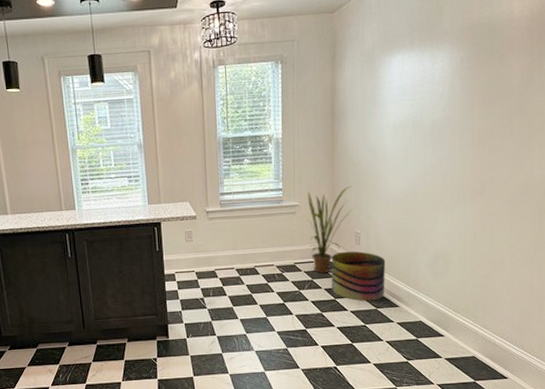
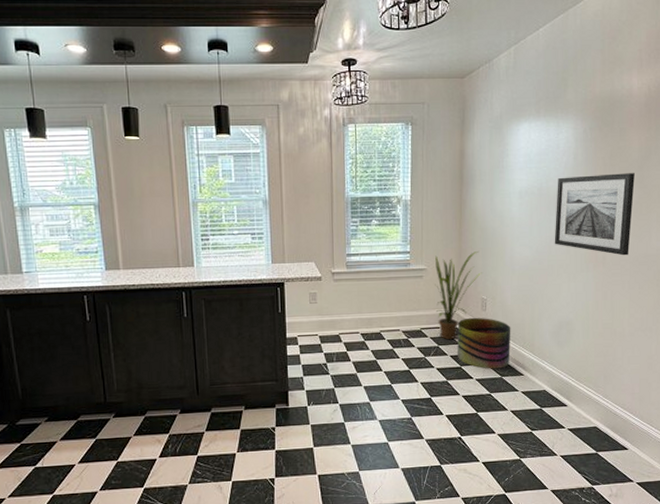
wall art: none [429,100,515,186] -> present [554,173,635,256]

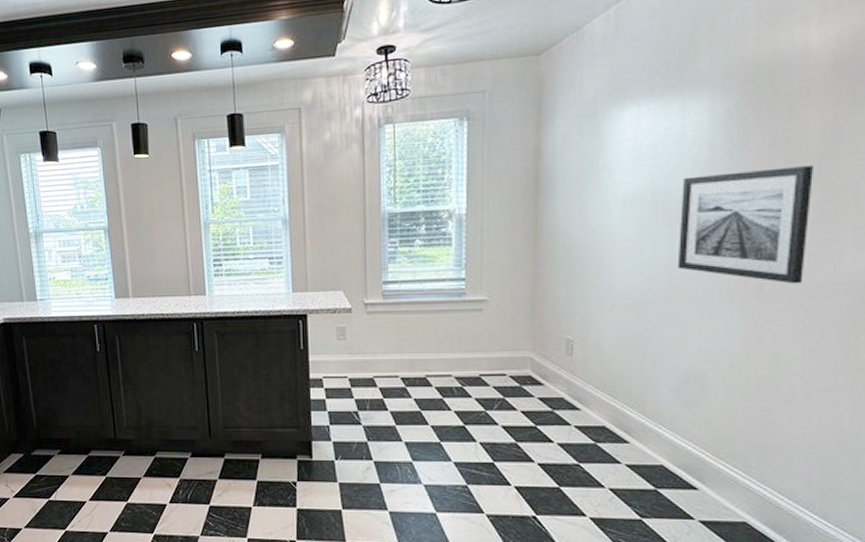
house plant: present [435,251,482,340] -> none [499,278,567,391]
basket: present [457,317,511,369] -> none [531,363,610,432]

